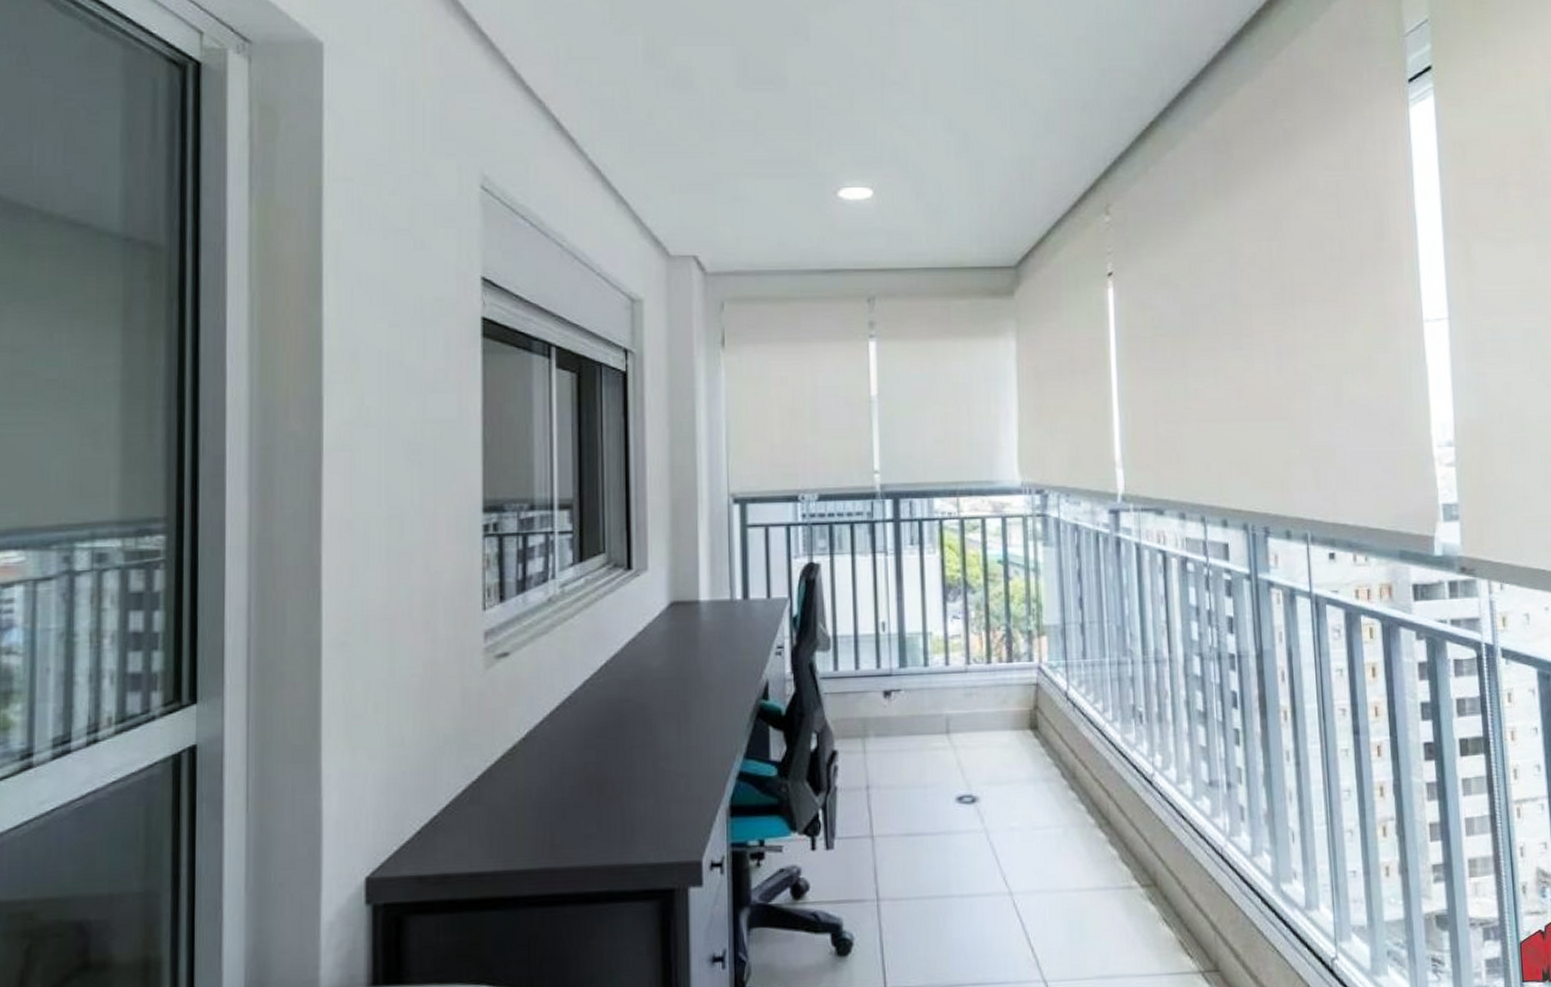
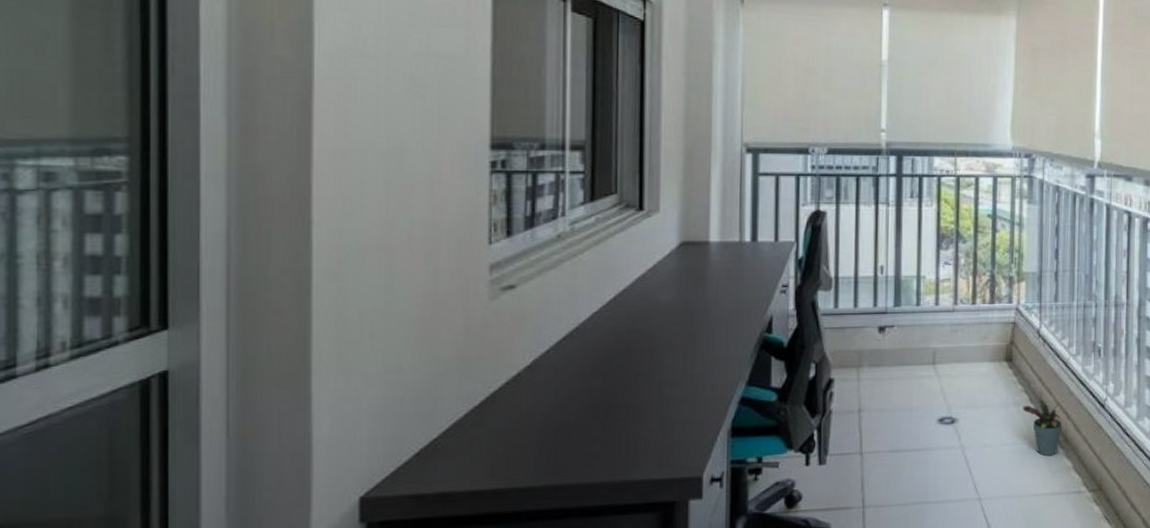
potted plant: none [1054,774,1102,843] -> present [1023,399,1062,457]

